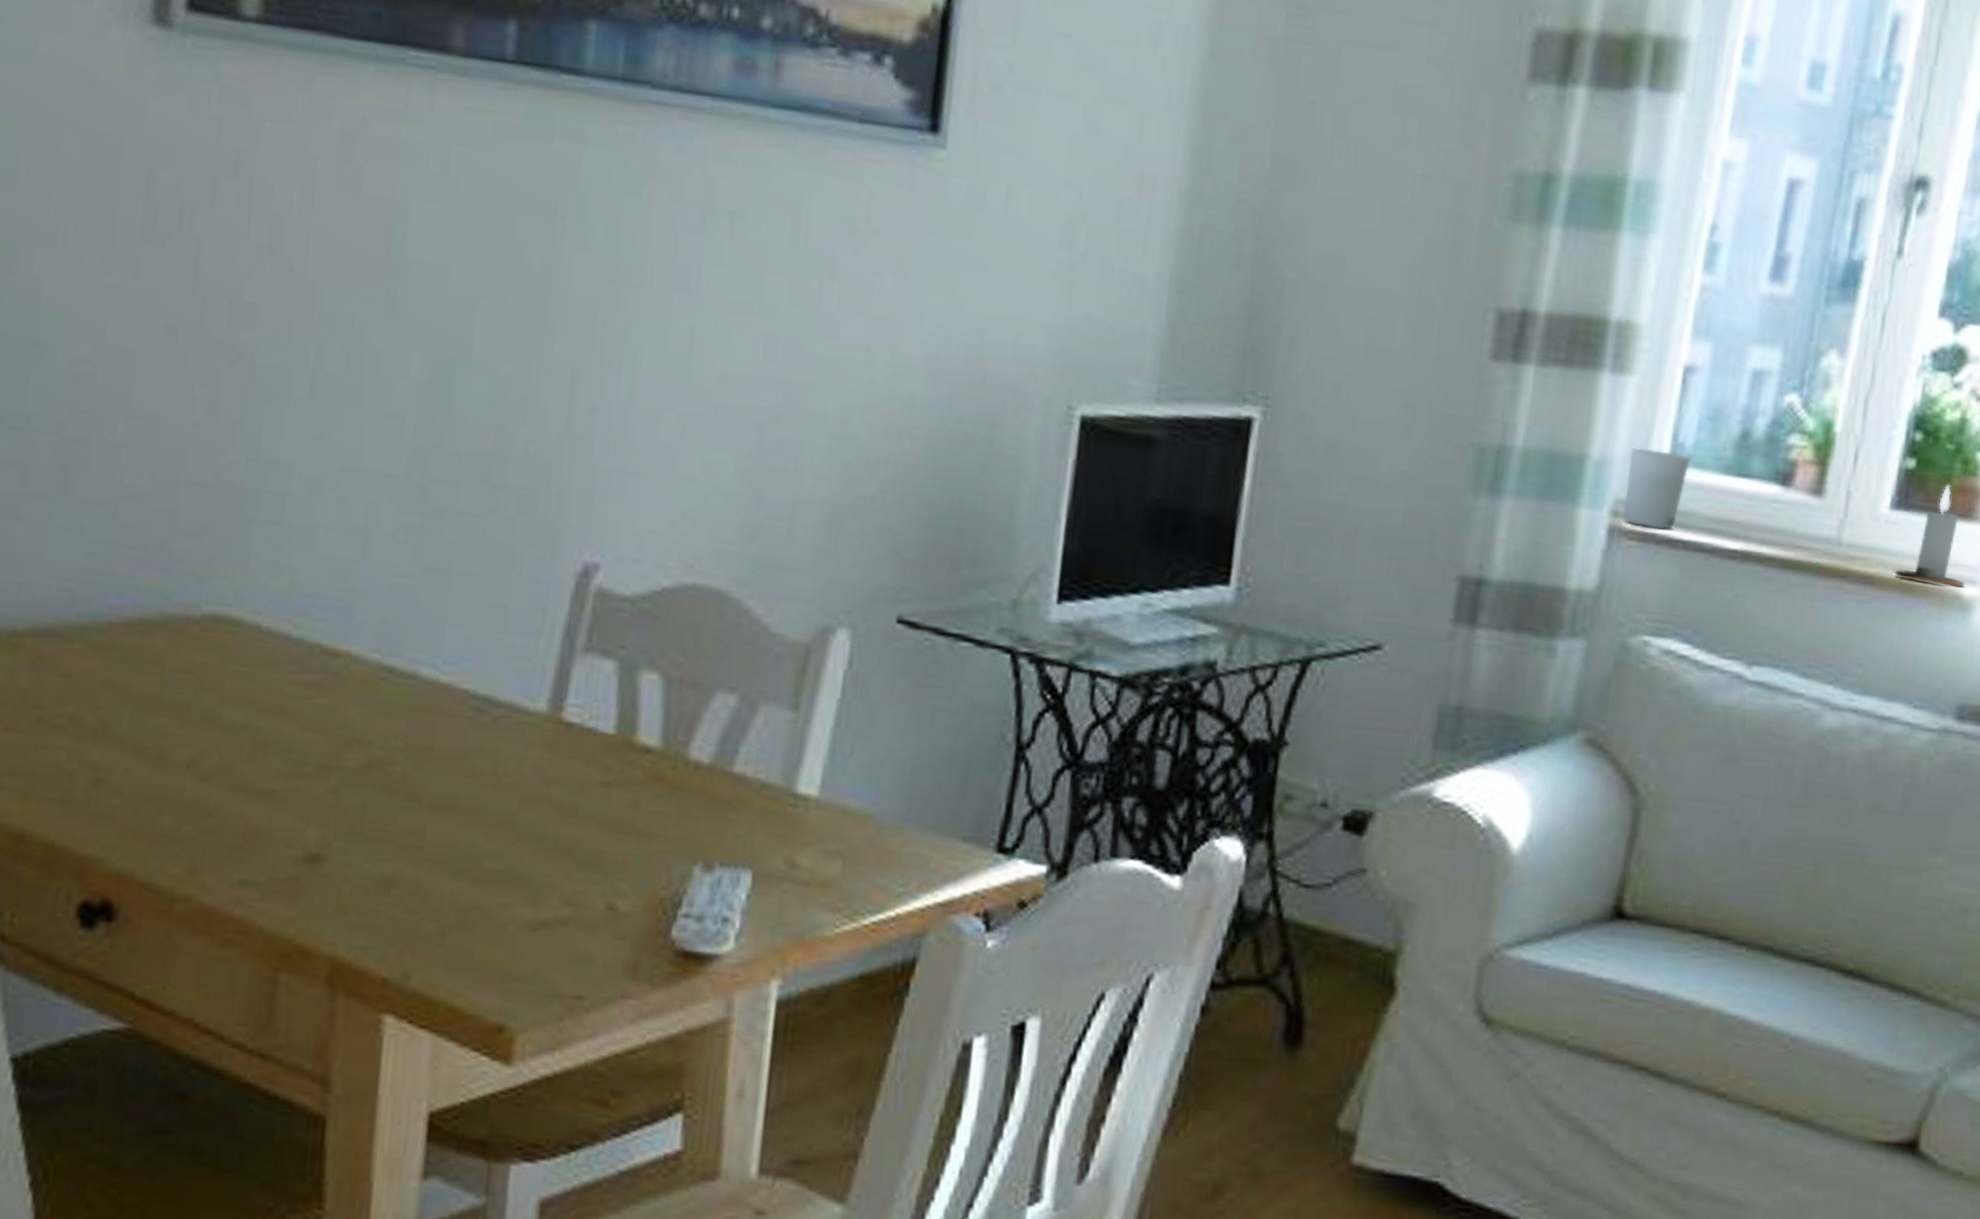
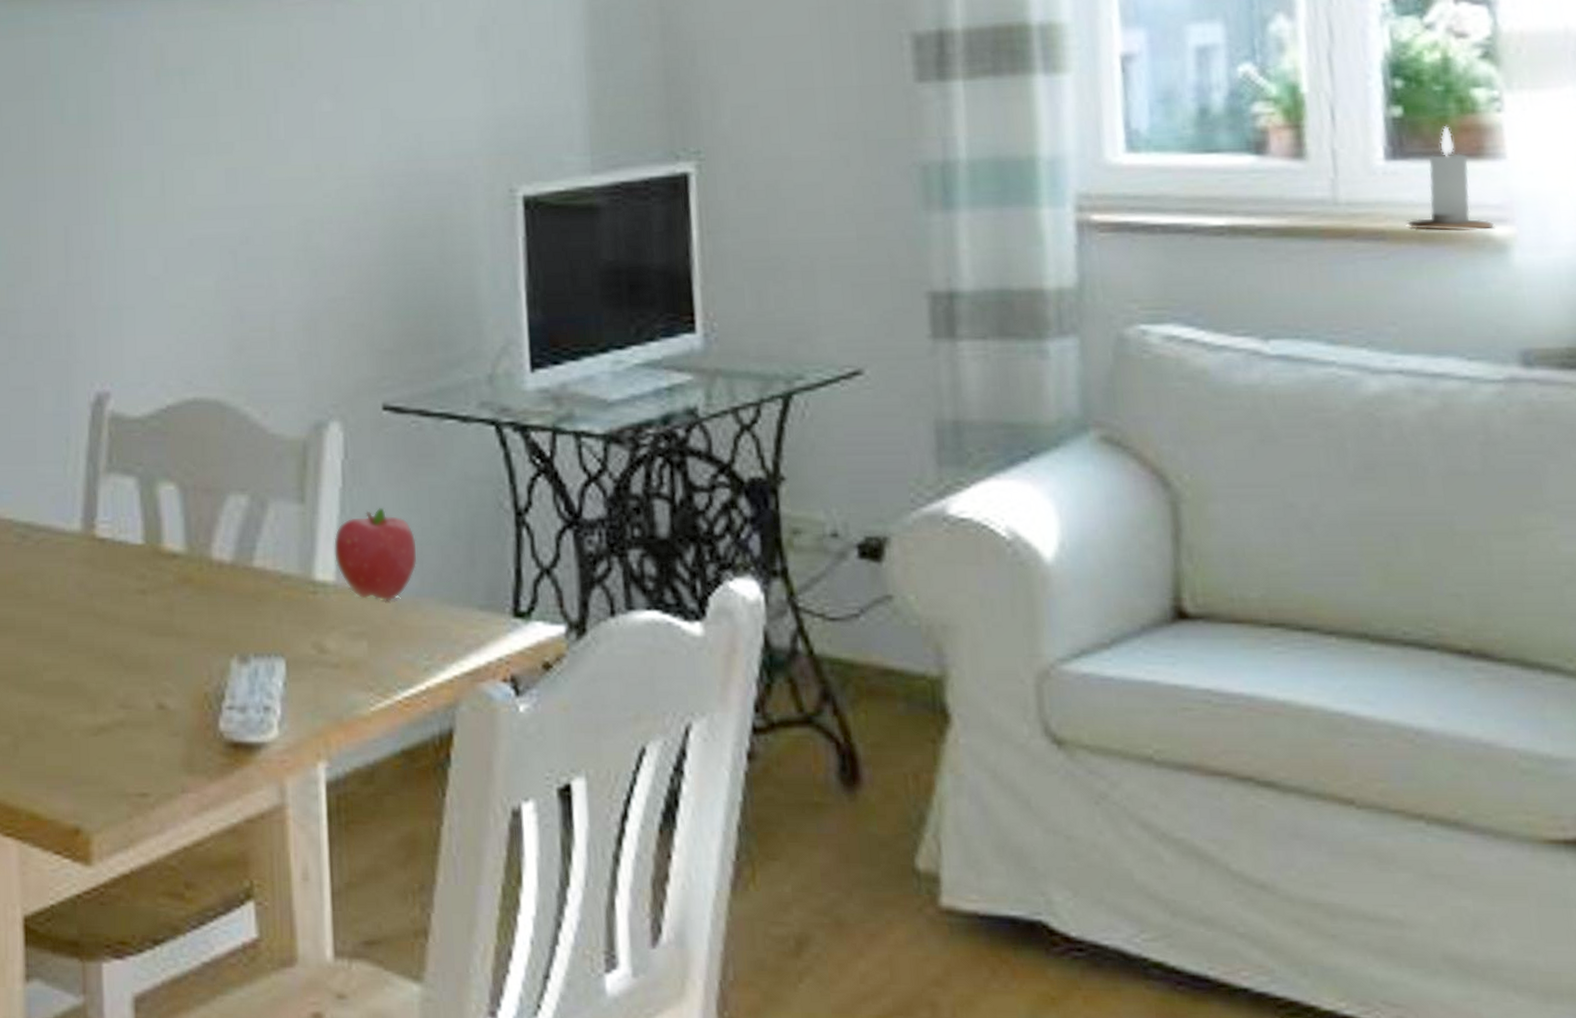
fruit: none [821,724,910,822] -> present [334,507,417,600]
candle holder: present [1622,447,1692,530] -> none [1082,140,1151,217]

